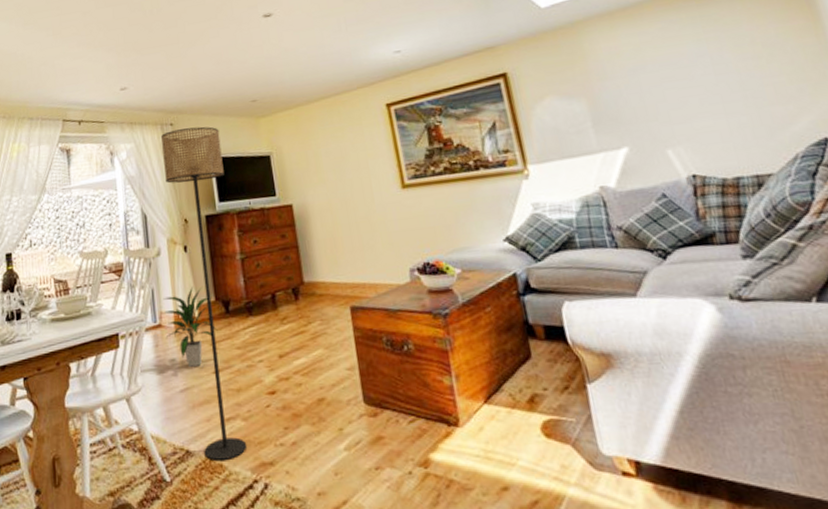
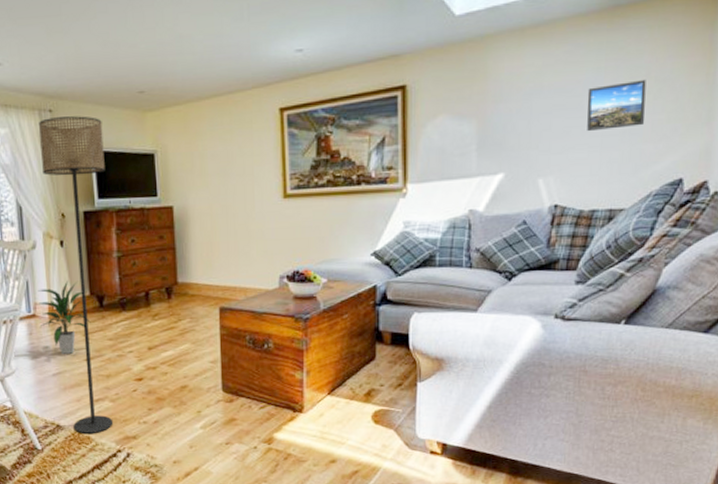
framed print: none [693,46,764,100] -> present [587,79,646,132]

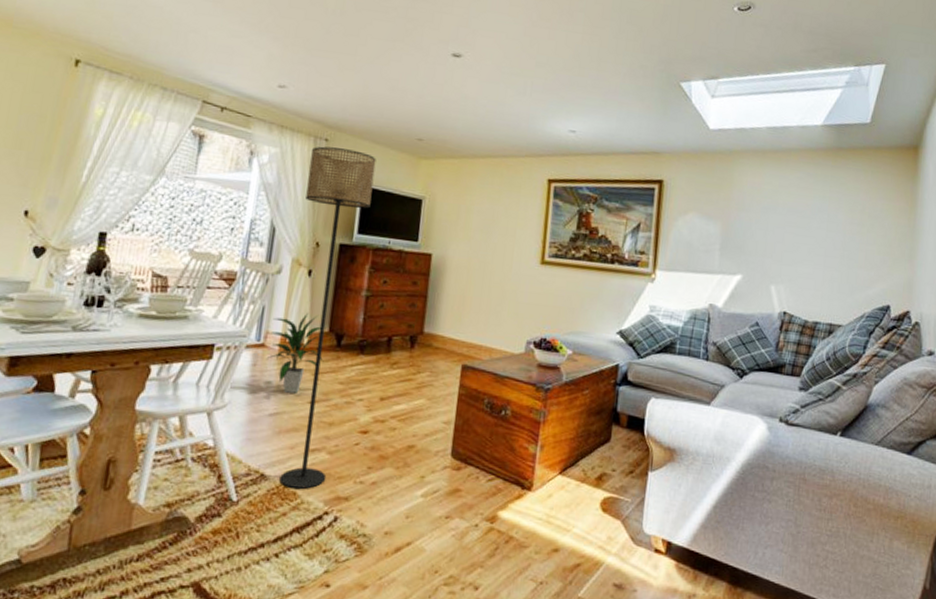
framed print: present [587,79,646,132] -> none [813,212,862,253]

